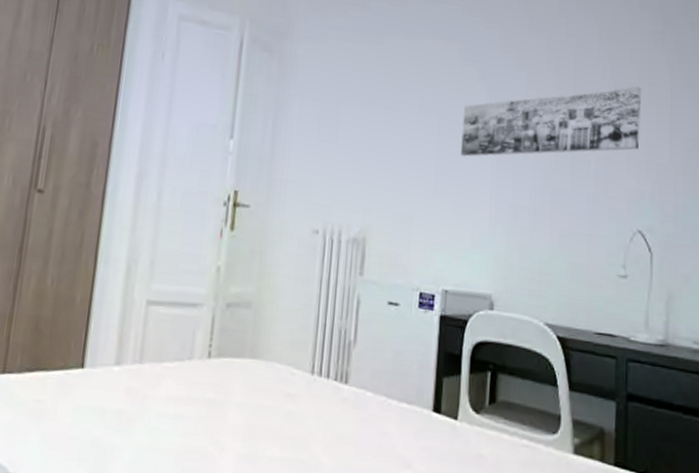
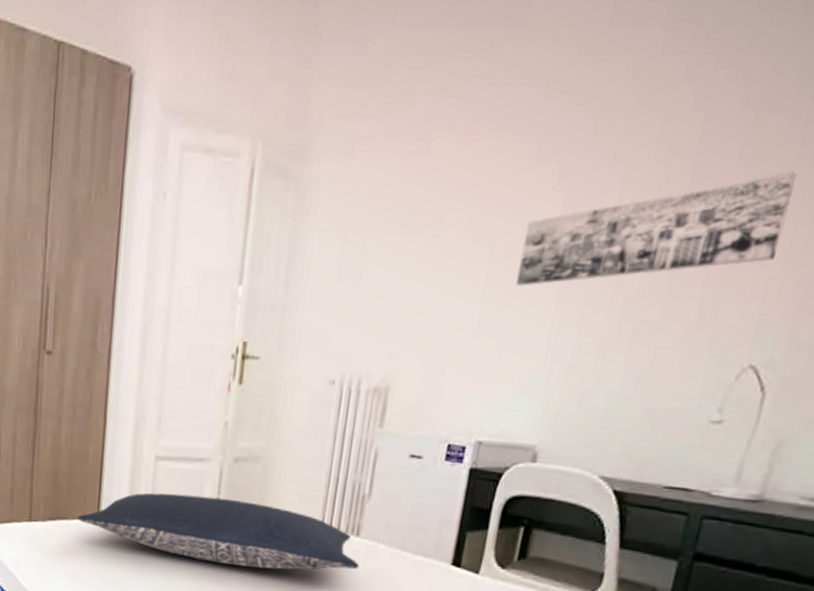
pillow: none [59,340,349,422] -> present [78,492,359,570]

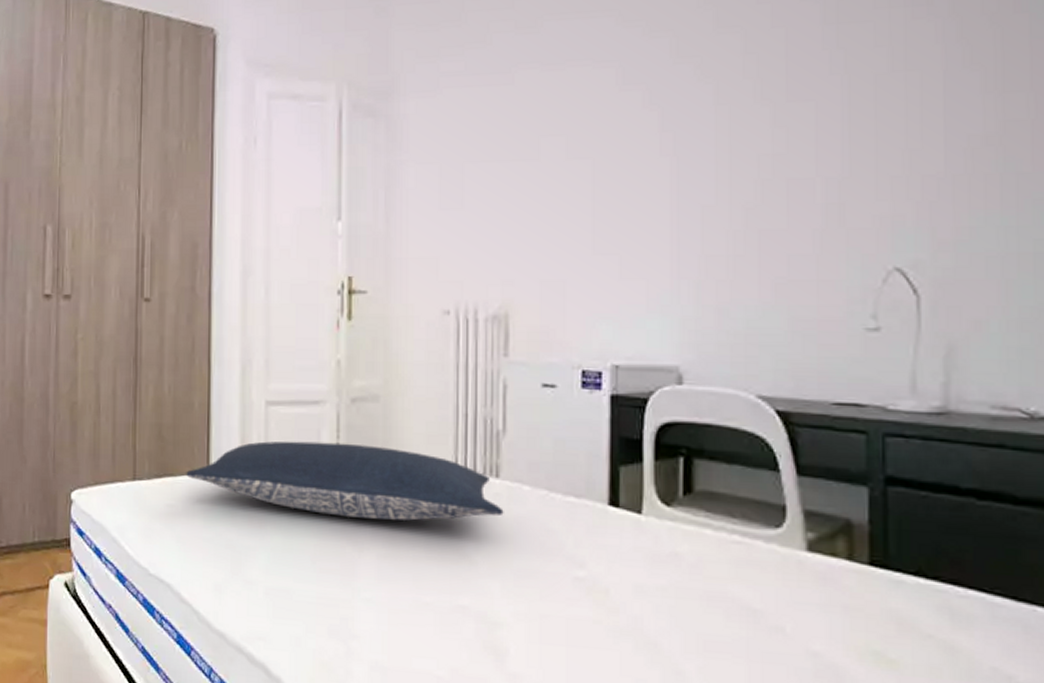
wall art: present [516,171,798,287] -> none [626,76,895,204]

